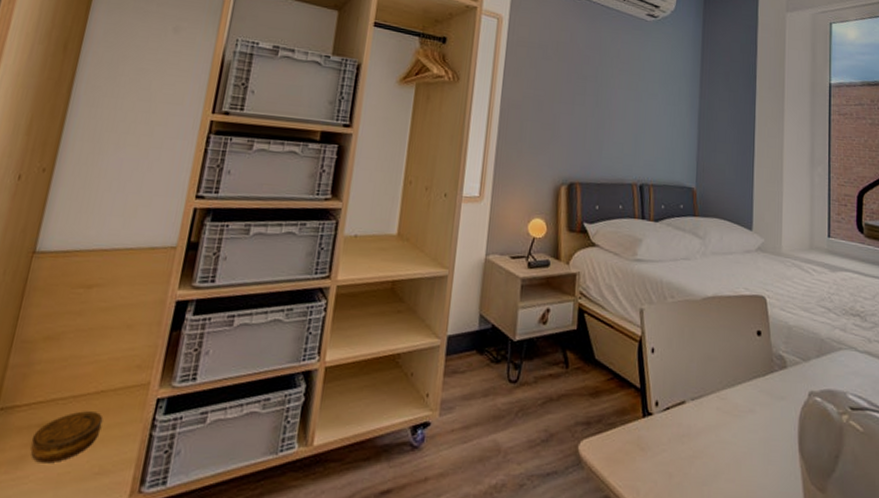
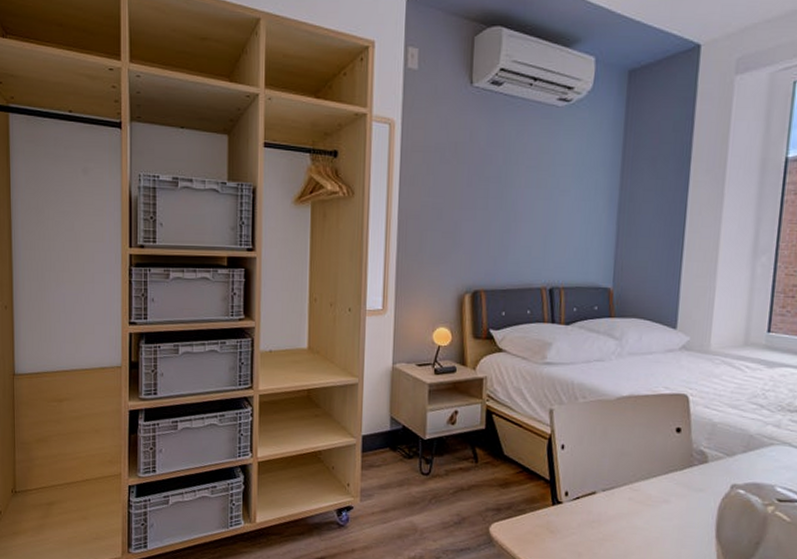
decorative box: present [30,411,104,464] -> none [45,494,92,531]

